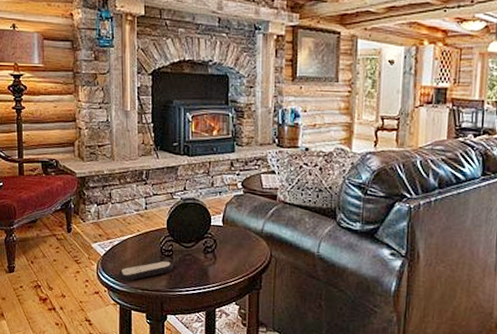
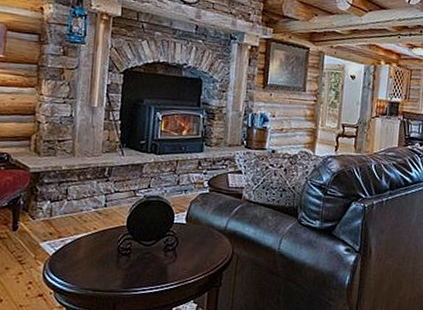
remote control: present [118,260,173,282] -> none [67,259,130,283]

